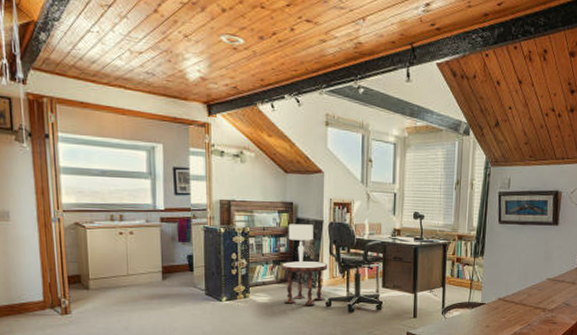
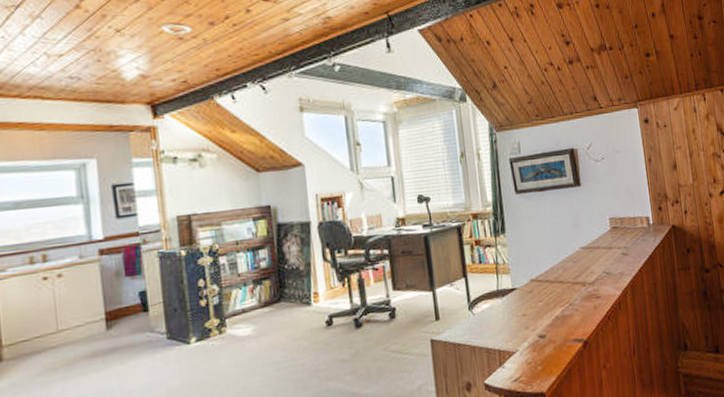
side table: present [282,260,328,305] -> none [264,271,325,332]
table lamp: present [288,224,313,266] -> none [267,228,301,282]

